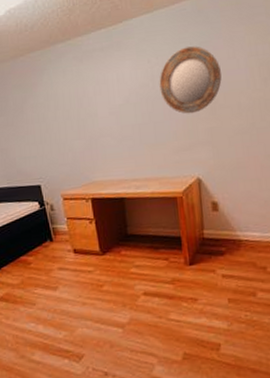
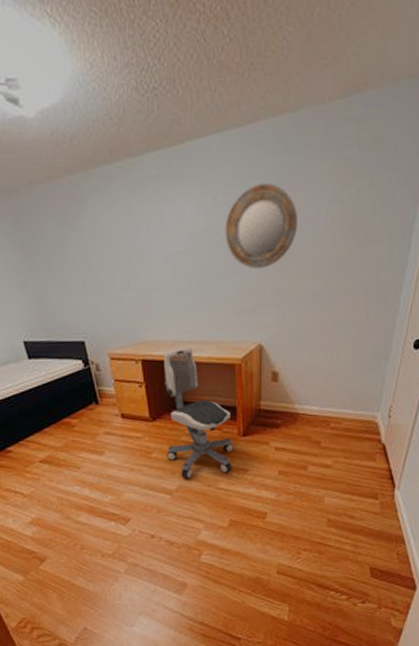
office chair: none [111,184,182,311] -> present [164,347,234,478]

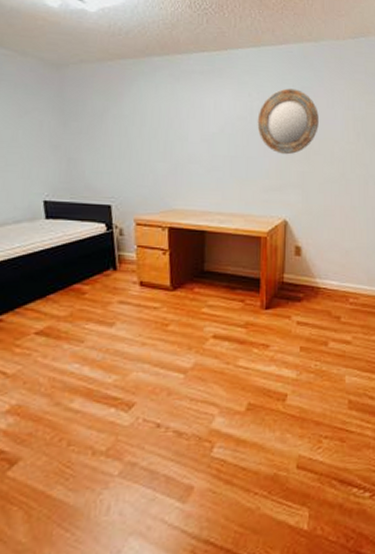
office chair: present [164,347,234,478] -> none [184,217,256,355]

